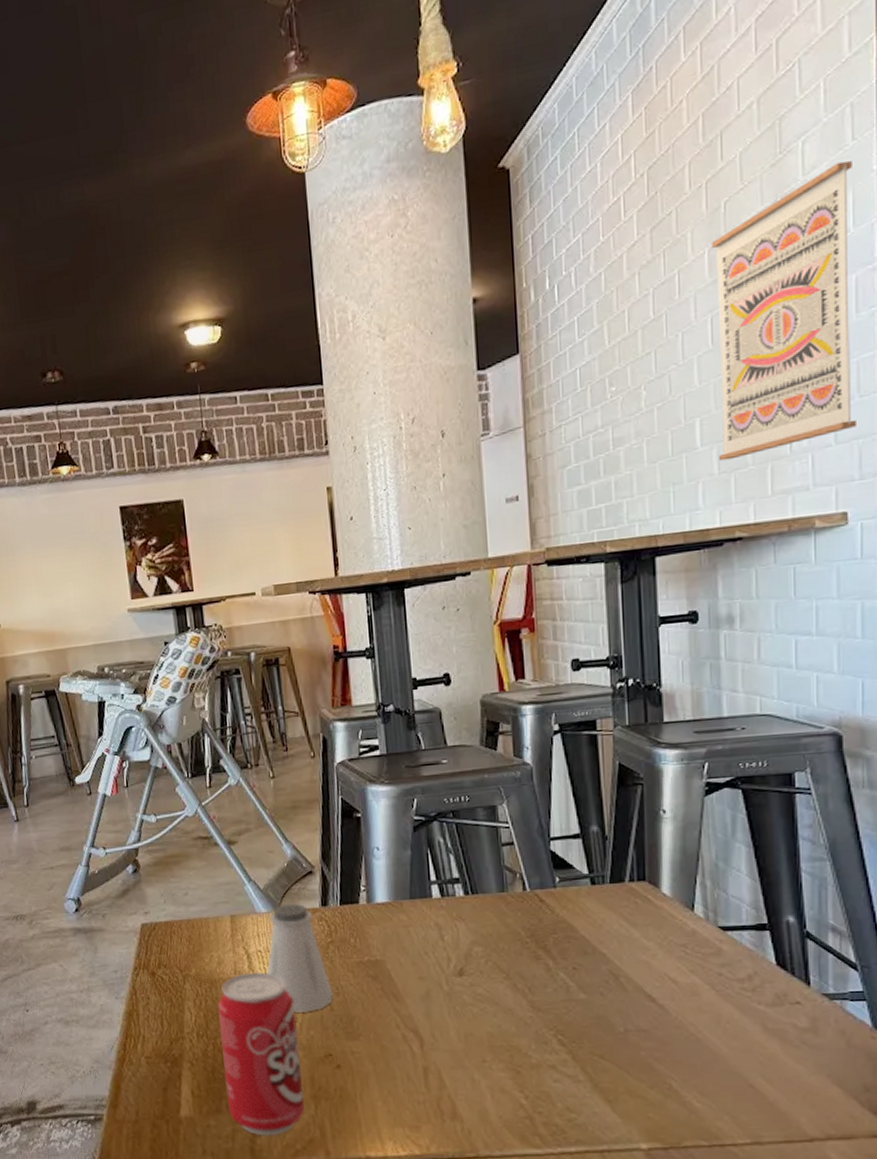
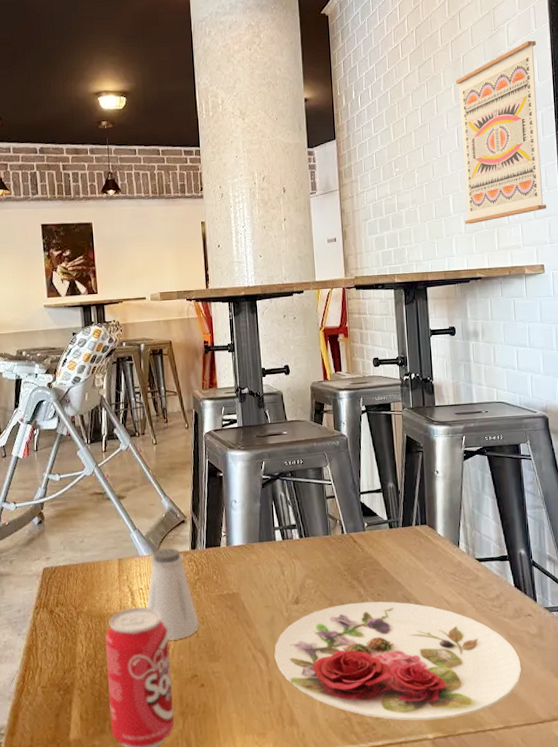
plate: none [431,976,782,1127] -> present [274,601,522,721]

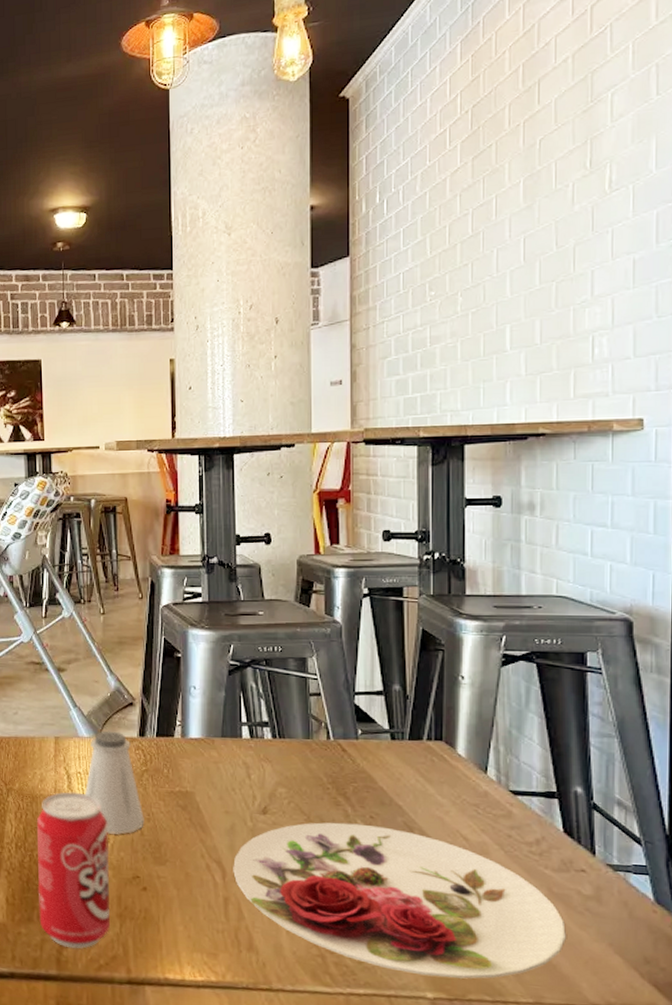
wall art: present [455,40,546,225] -> none [525,112,656,364]

